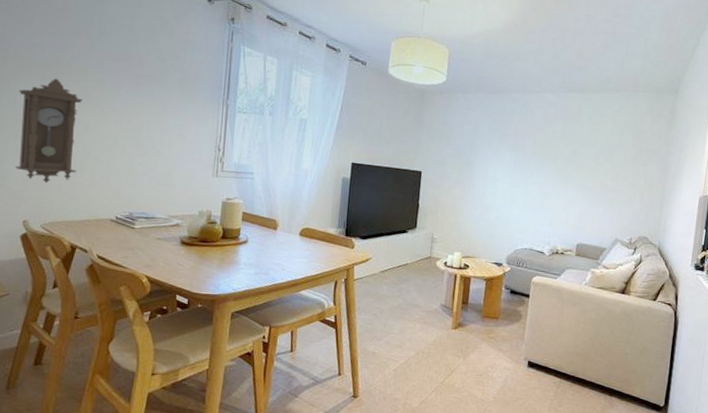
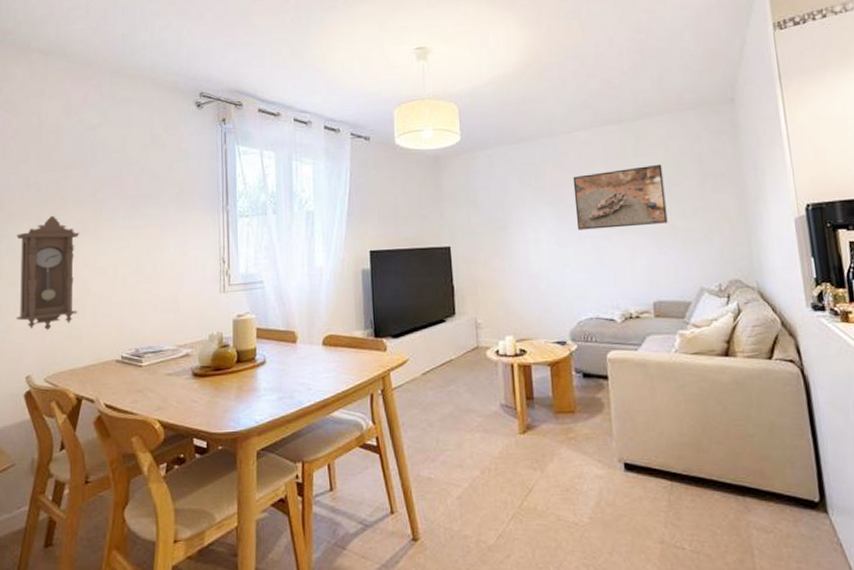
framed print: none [529,131,608,183] -> present [573,164,668,230]

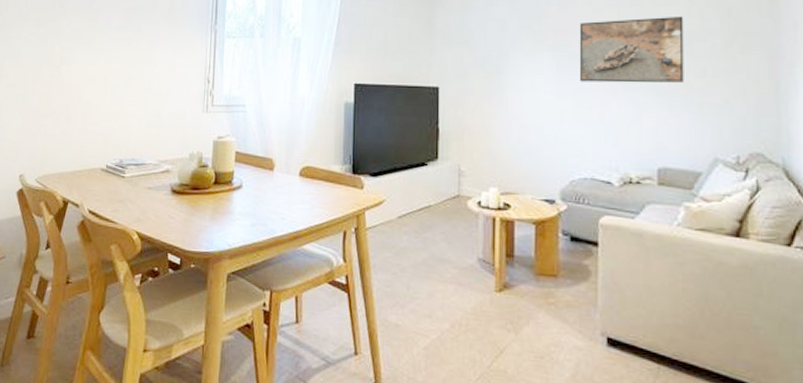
pendulum clock: present [16,215,80,331] -> none [14,21,75,133]

